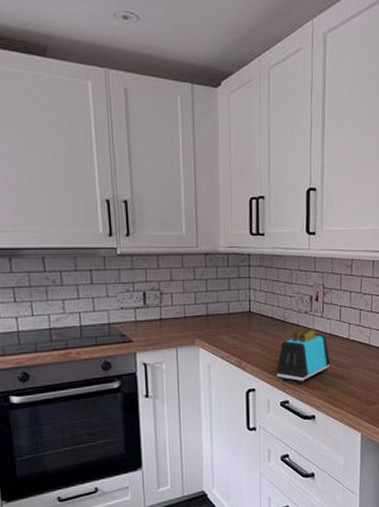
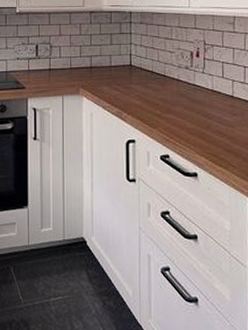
toaster: present [276,328,331,385] -> none [156,83,214,140]

